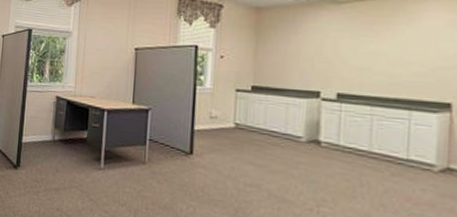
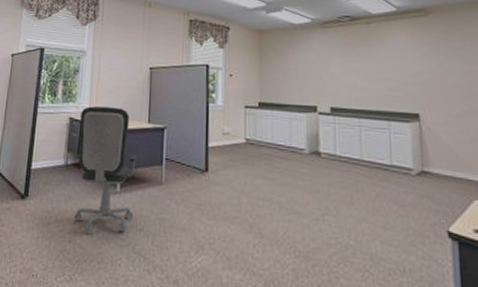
office chair: none [60,86,122,205] -> present [73,106,138,233]

